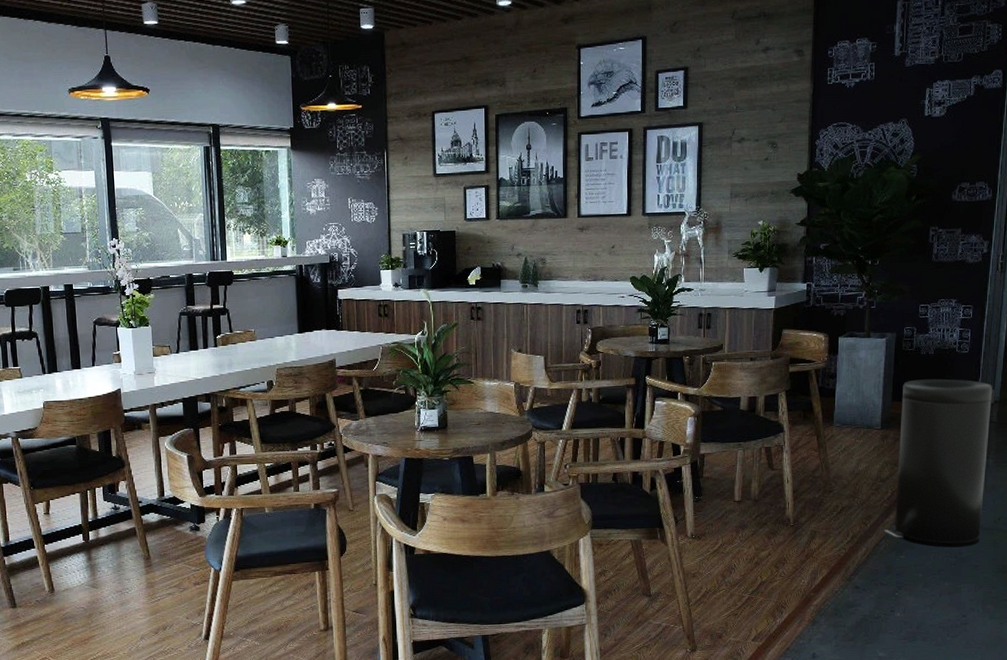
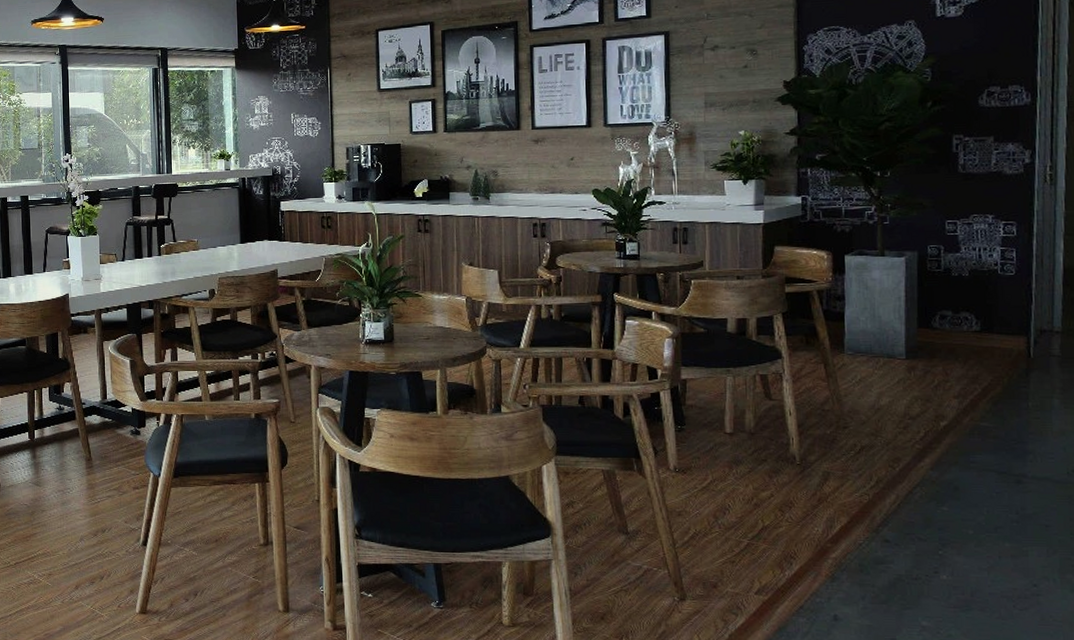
pedal bin: present [884,378,995,548] -> none [918,304,1055,502]

